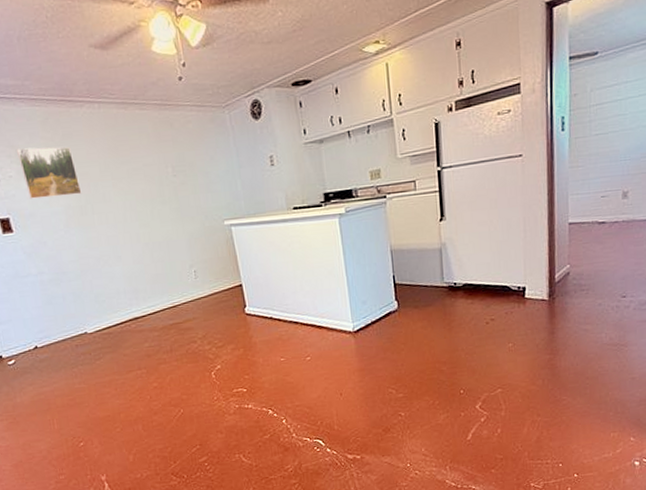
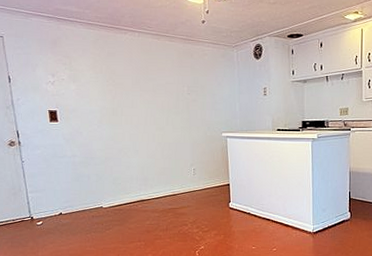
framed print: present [15,147,82,199] -> none [70,59,116,99]

